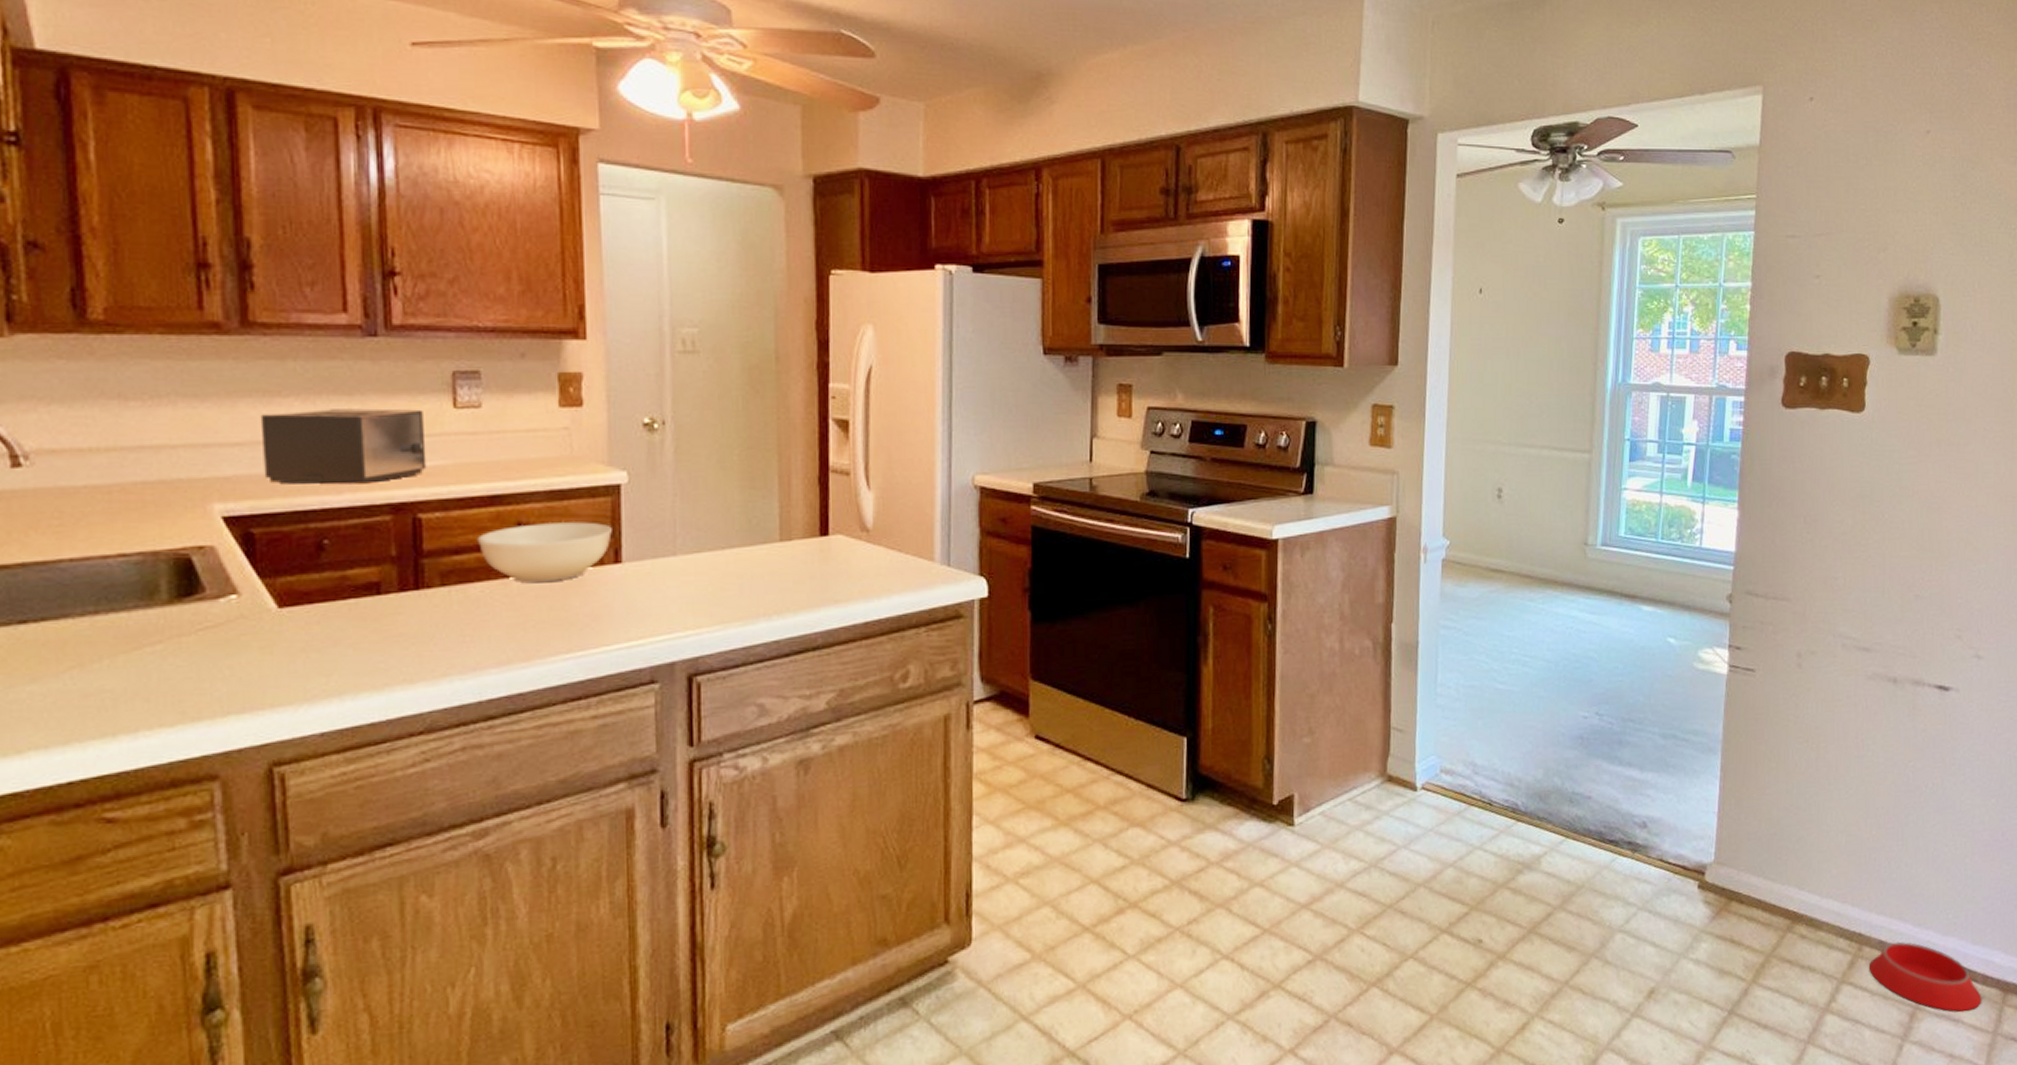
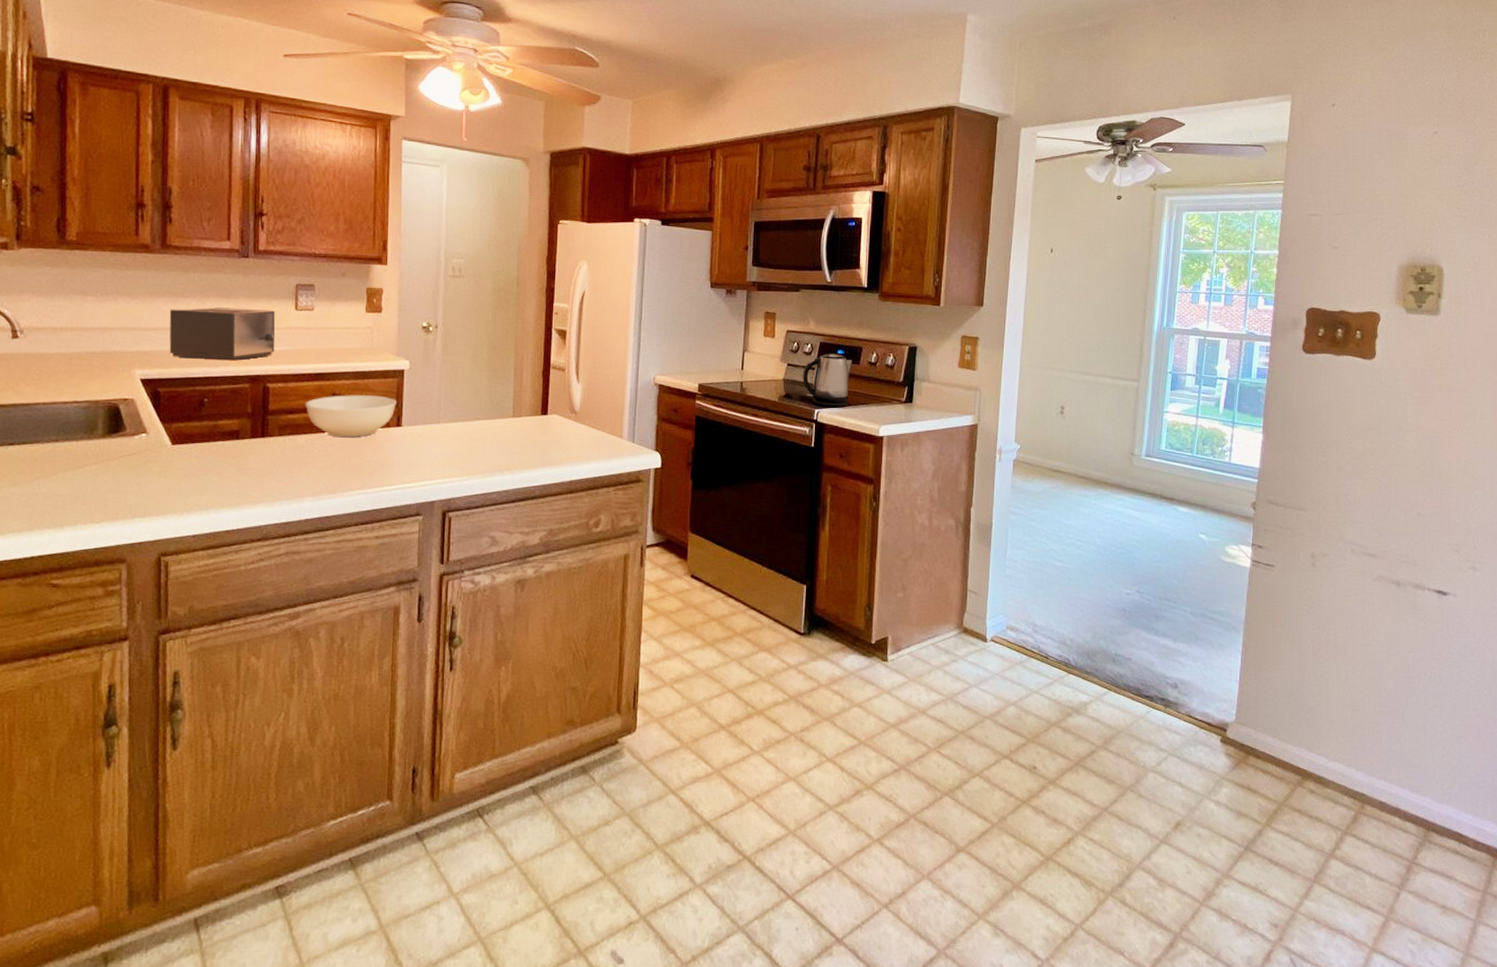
kettle: none [1171,435,1235,506] -> present [803,353,852,408]
pet bowl: present [1868,941,1982,1012] -> none [1370,804,1474,871]

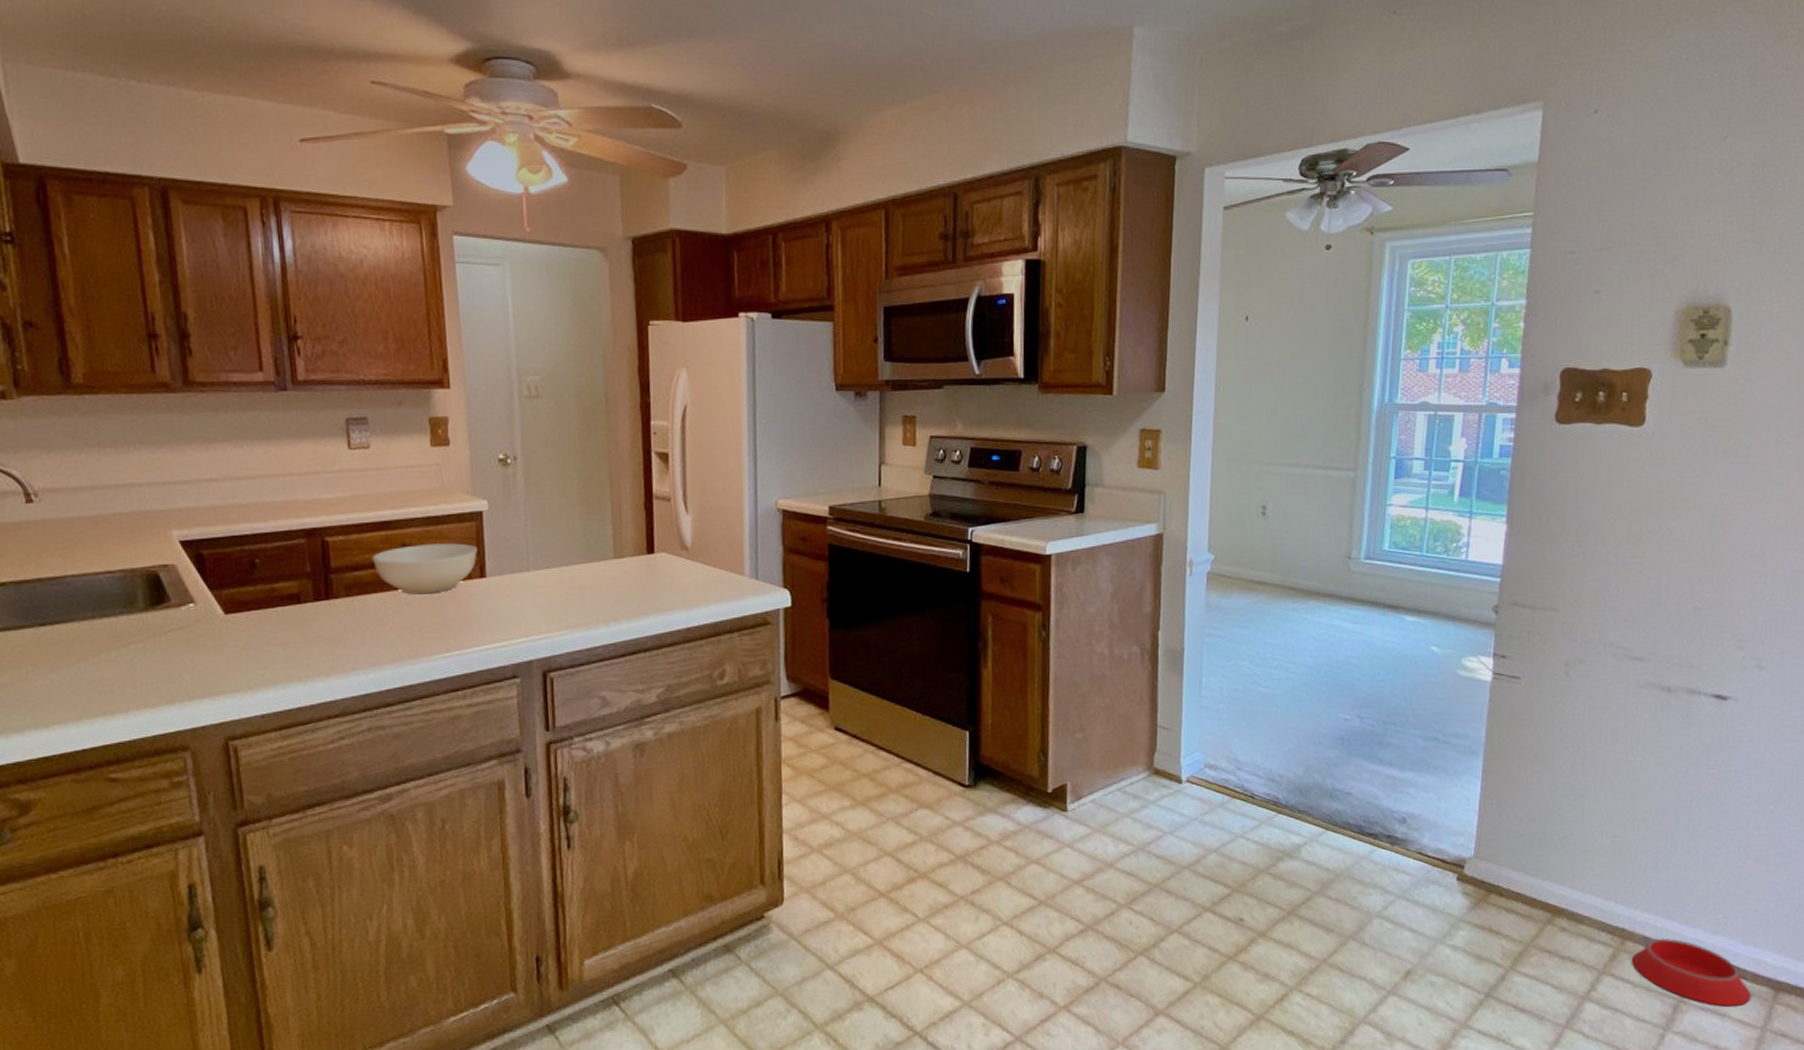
toaster: present [169,307,276,361] -> none [202,450,330,514]
kettle: present [803,353,852,408] -> none [952,460,1010,525]
pet bowl: none [1370,804,1474,871] -> present [1631,938,1751,1008]

